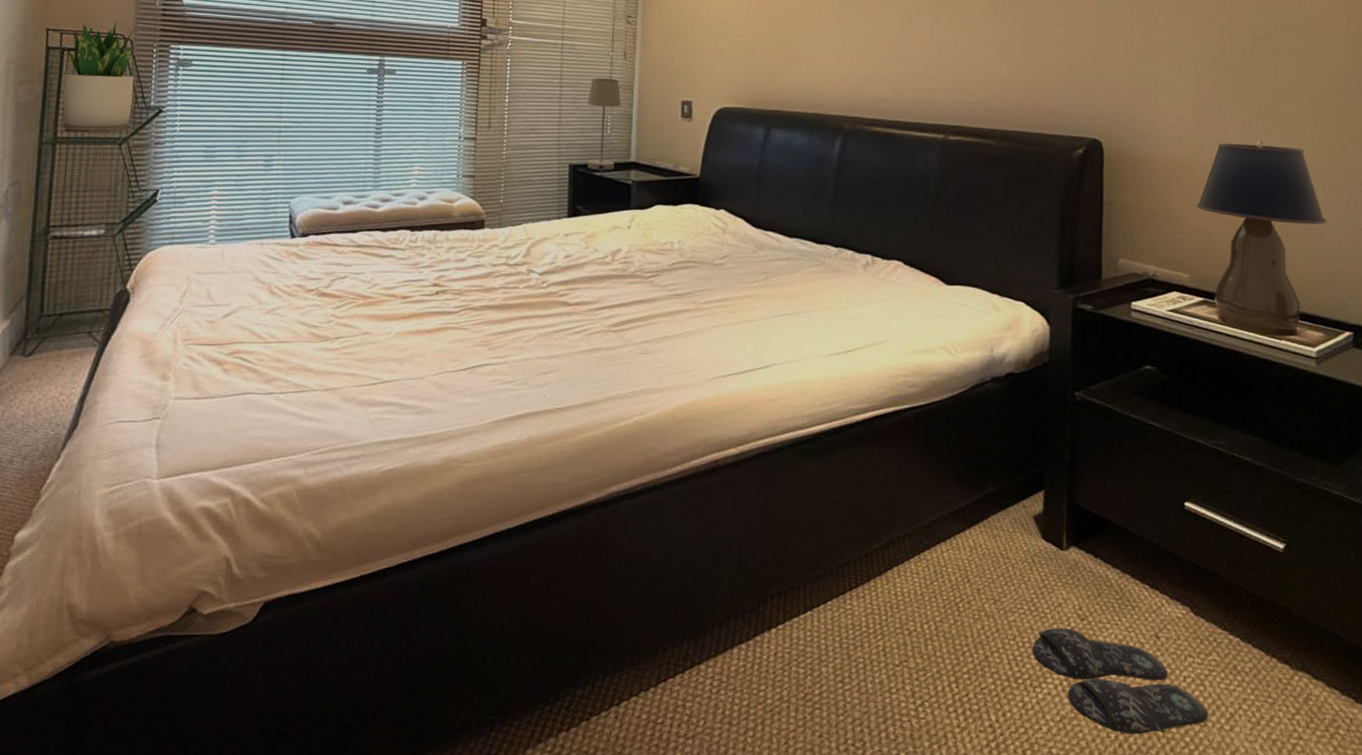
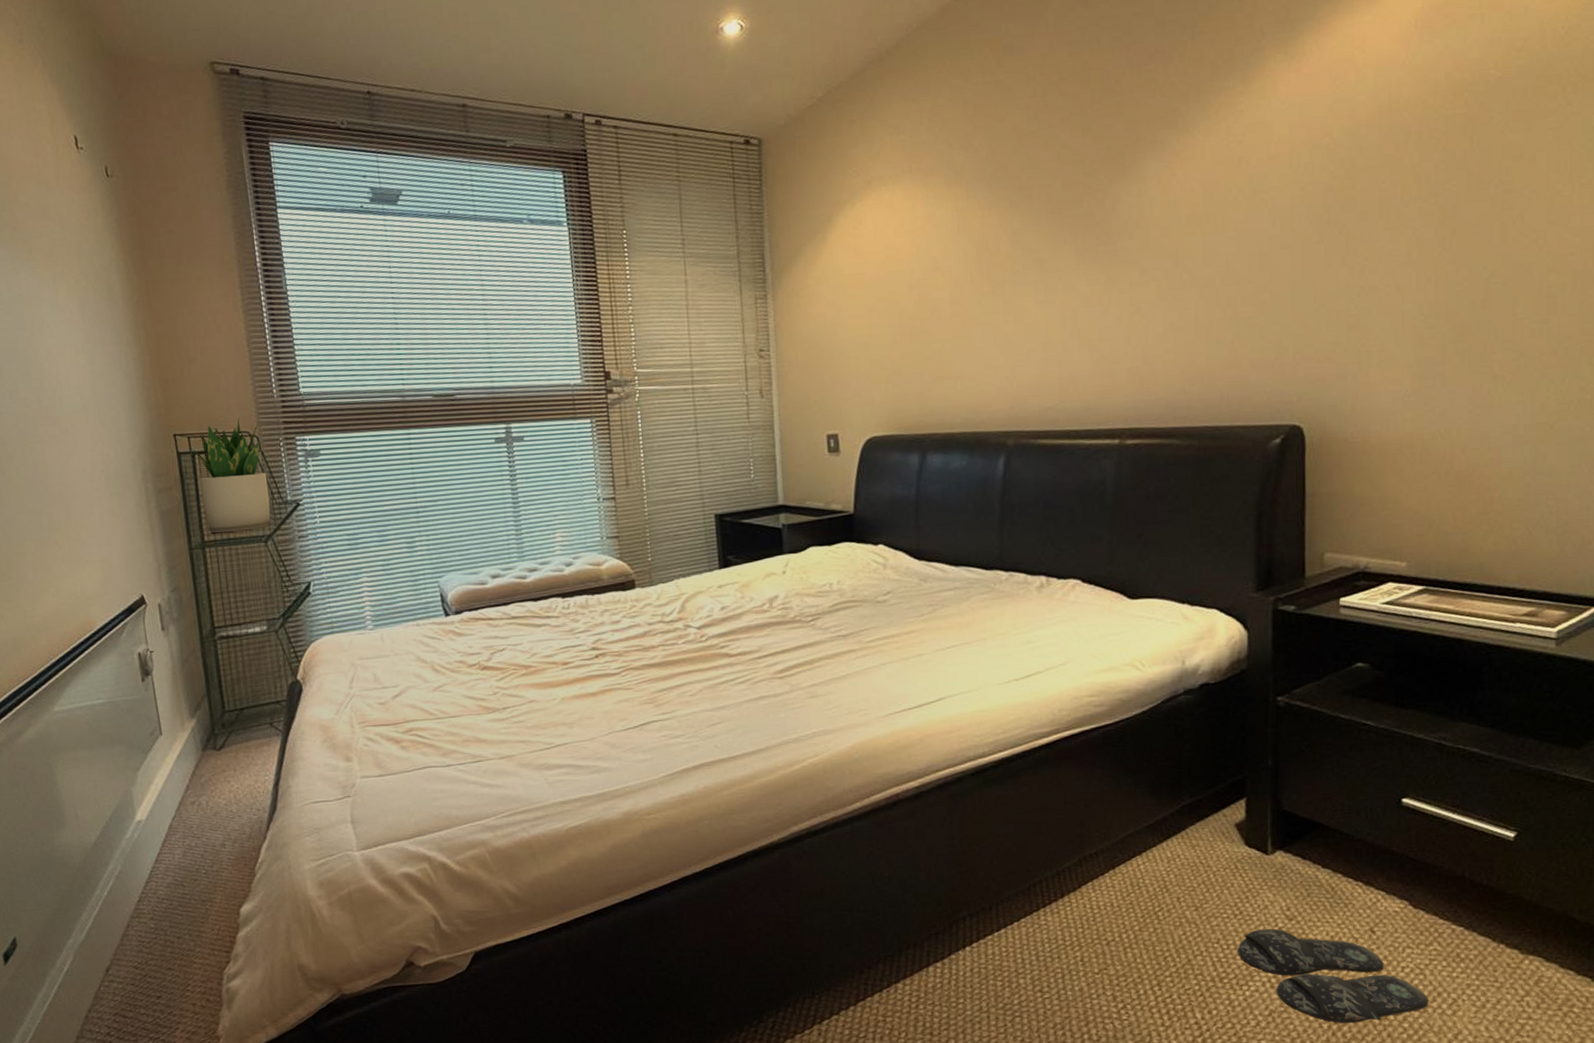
table lamp: present [587,78,632,181] -> none [726,419,783,526]
table lamp: present [1196,141,1327,338] -> none [1415,406,1573,620]

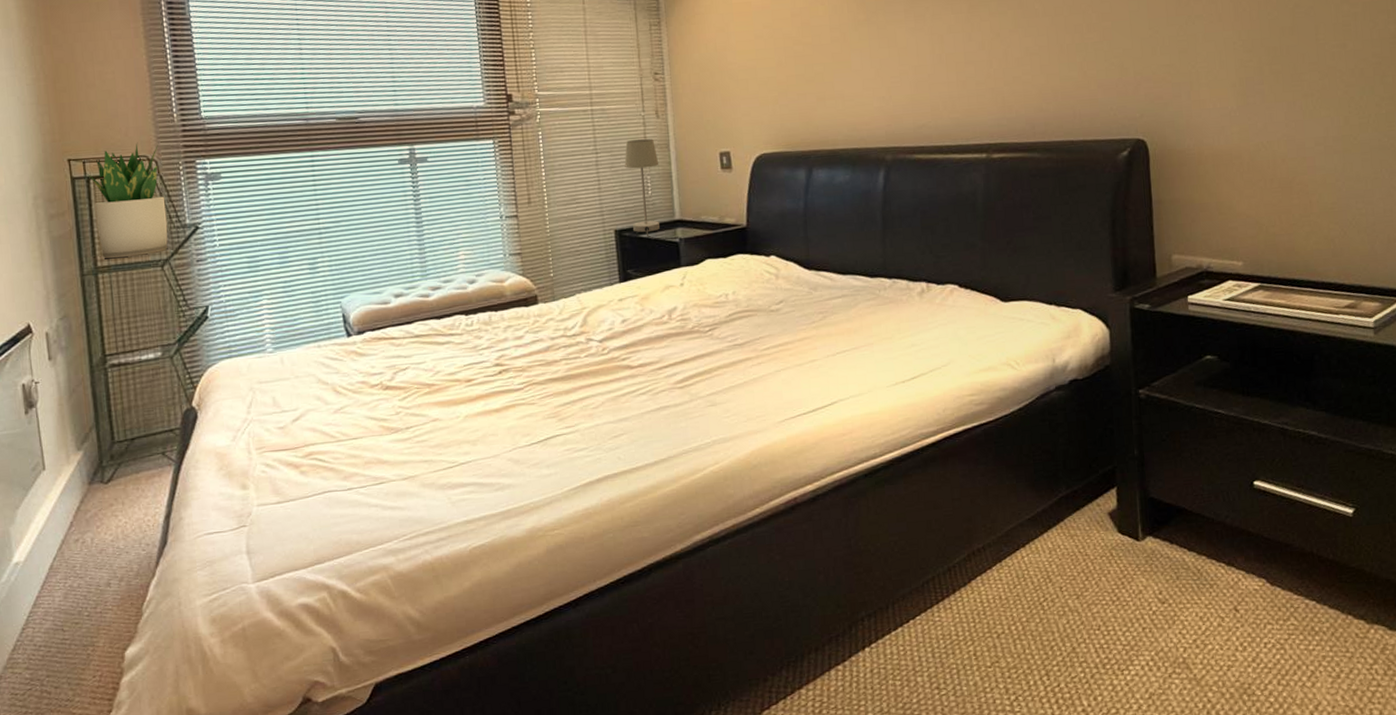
table lamp: none [726,419,783,526] -> present [624,139,680,240]
slippers: present [1238,929,1428,1023] -> none [1117,612,1290,702]

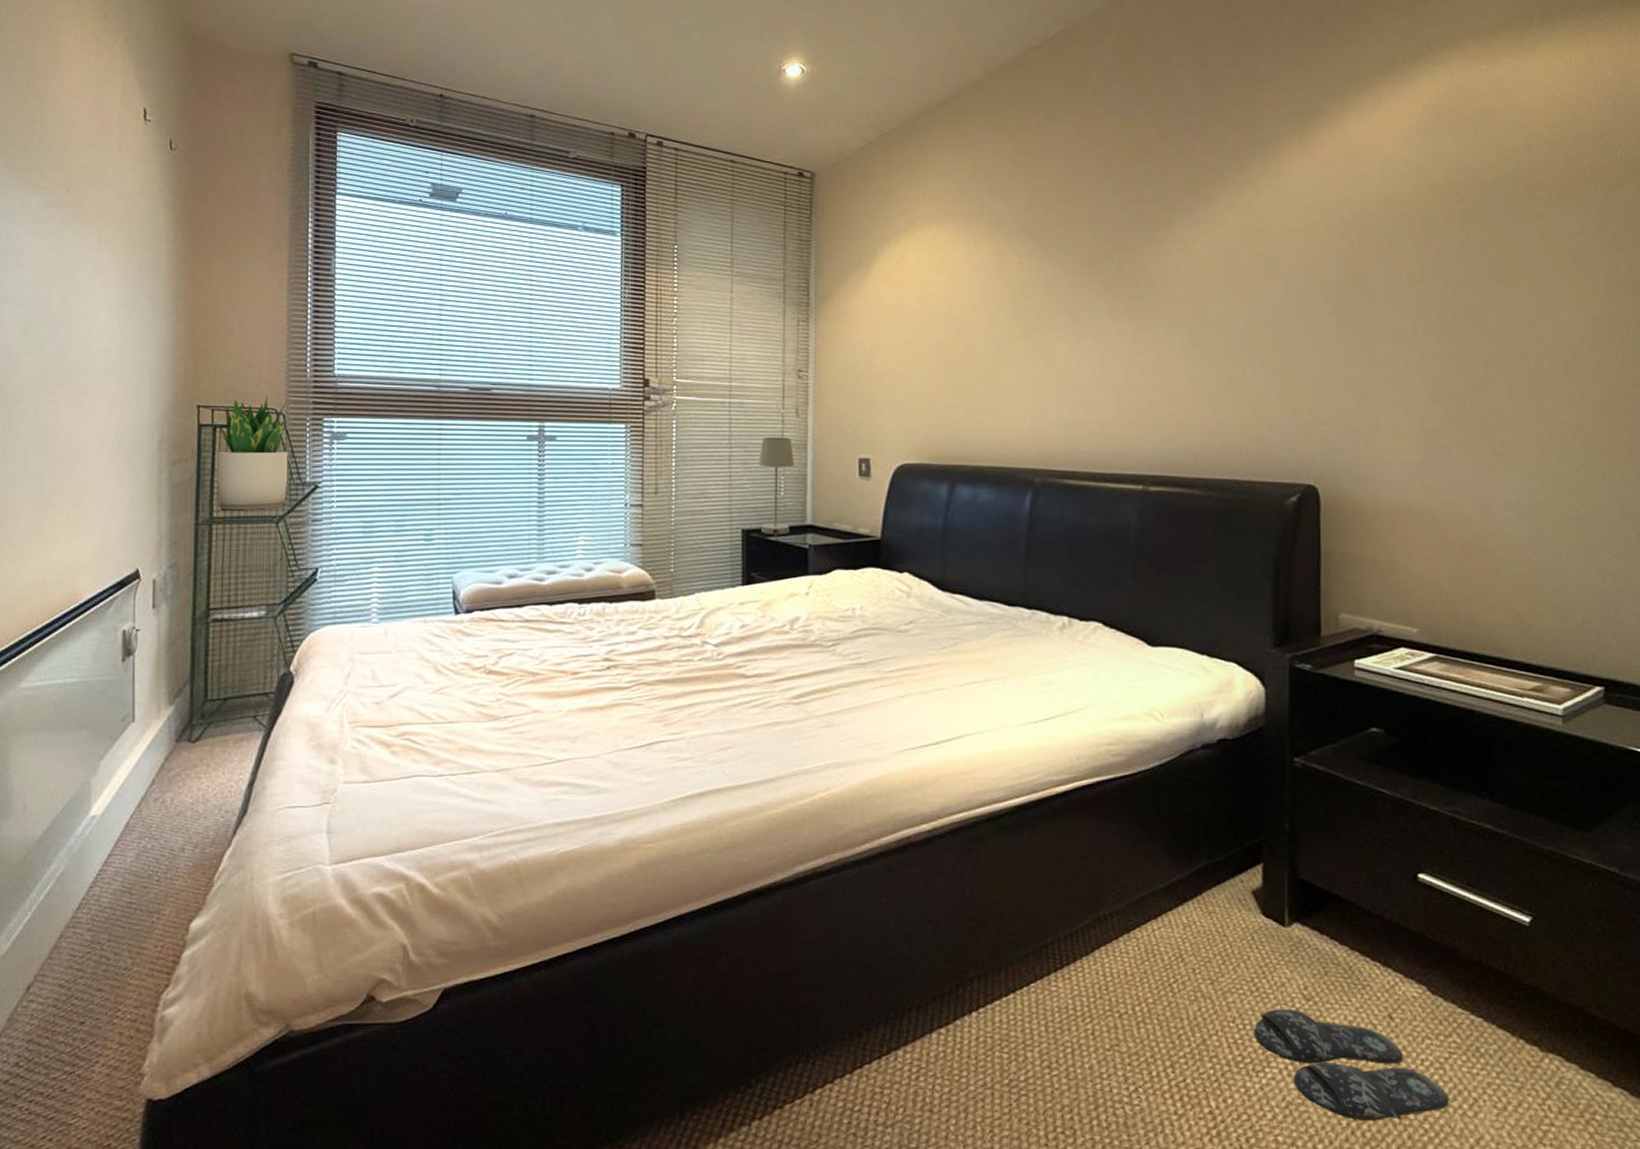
slippers: none [1117,612,1290,702] -> present [1254,1009,1449,1121]

